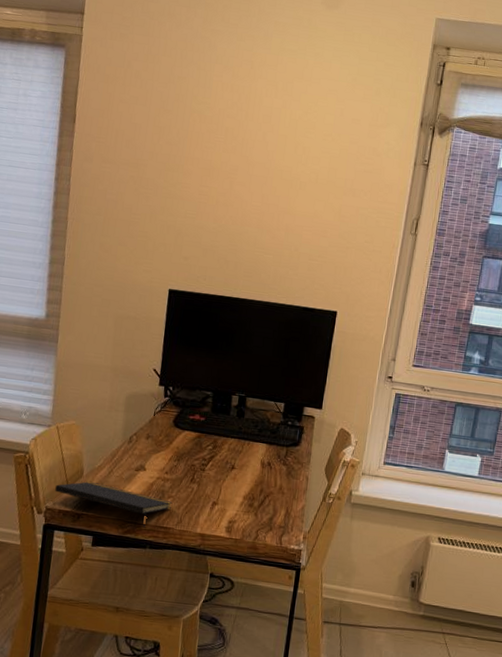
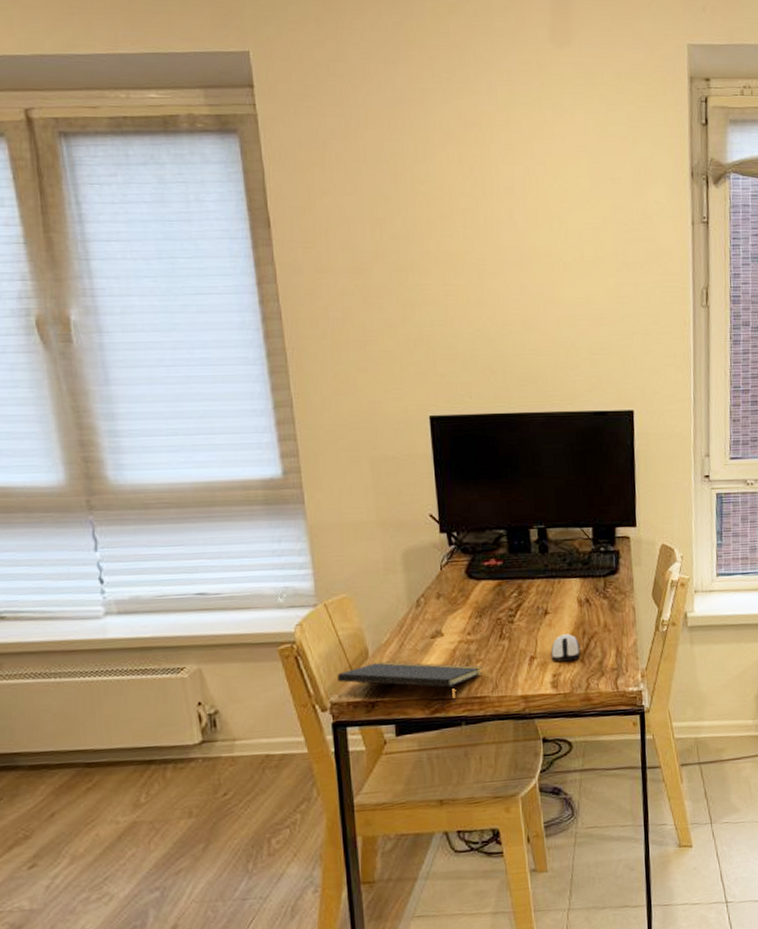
computer mouse: none [230,488,256,513] -> present [550,634,581,662]

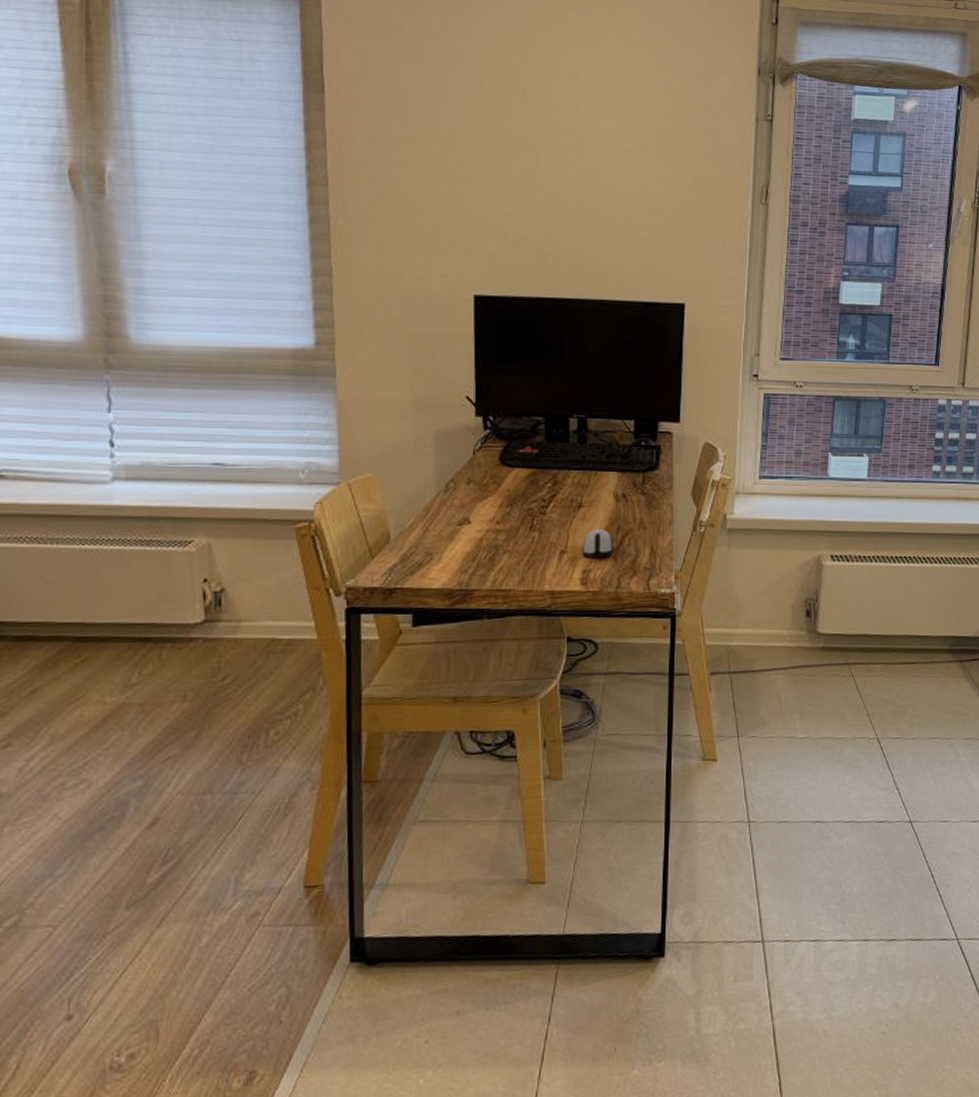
notepad: present [337,661,483,702] -> none [355,546,510,594]

